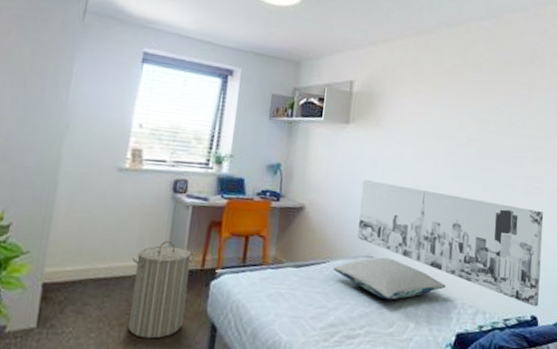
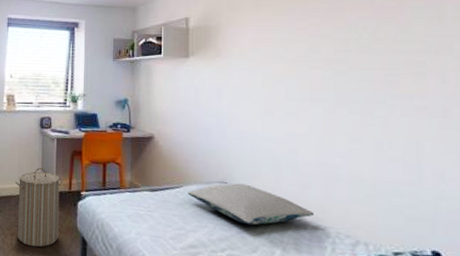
wall art: present [358,180,544,307] -> none [208,109,440,242]

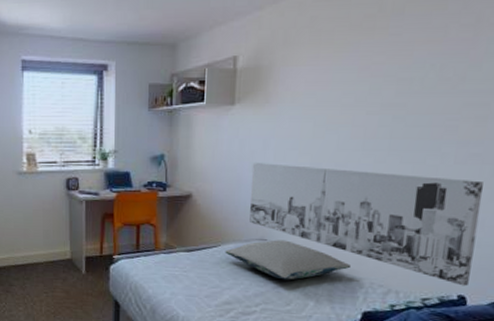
laundry hamper: present [16,167,63,247] -> none [42,232,94,312]
wall art: none [208,109,440,242] -> present [249,163,483,286]

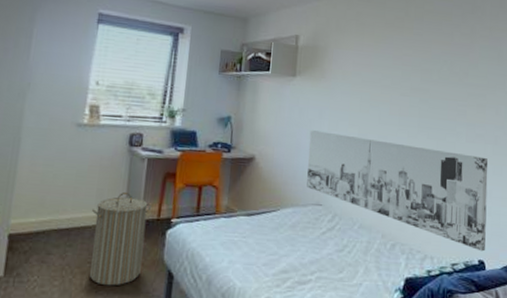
laundry hamper: none [42,232,94,312] -> present [90,191,152,286]
pillow: present [225,240,352,280] -> none [283,205,394,246]

